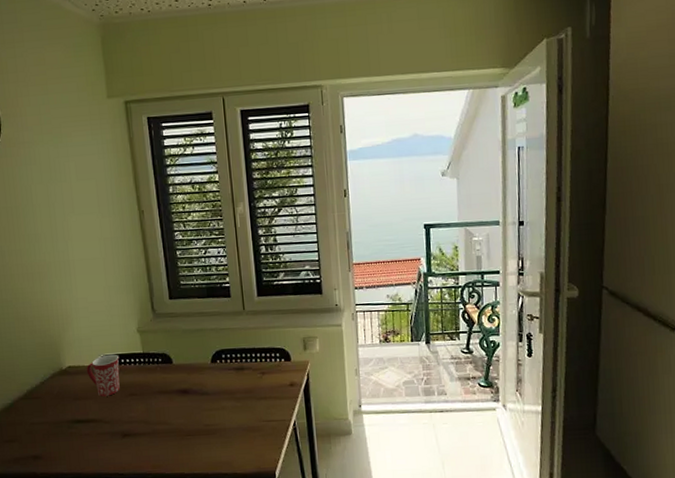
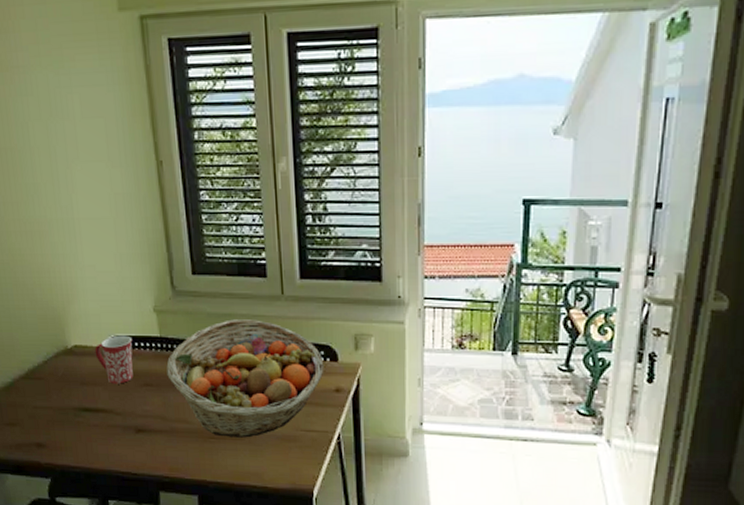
fruit basket: none [148,332,280,433] -> present [166,319,324,438]

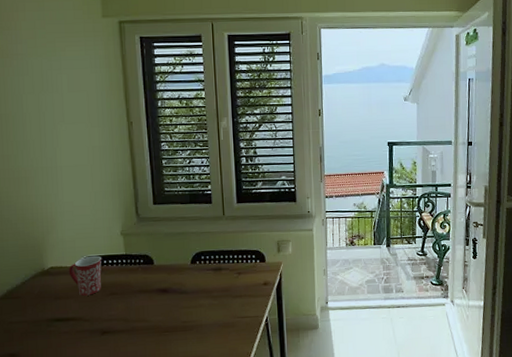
fruit basket: present [166,319,324,438] -> none [130,235,255,330]

